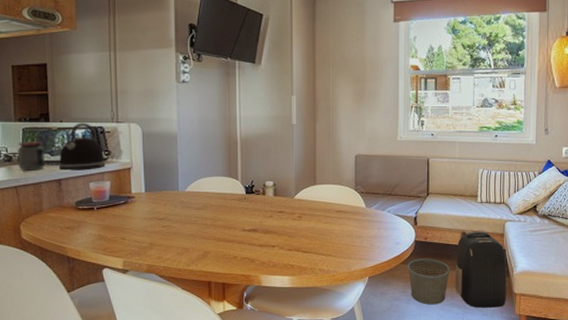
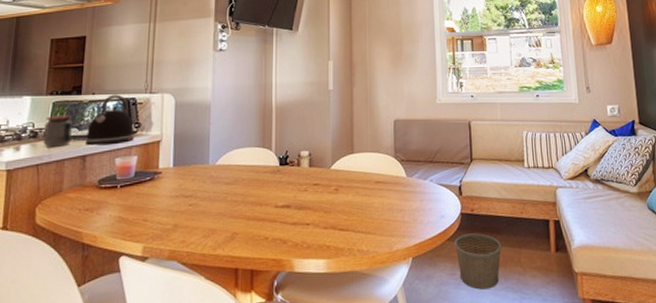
backpack: present [454,230,508,308] -> none [507,198,567,292]

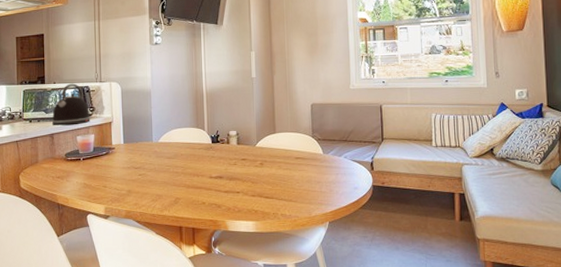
jar: present [42,115,74,149] -> none [18,101,42,128]
basket: present [454,233,502,290] -> none [366,203,409,250]

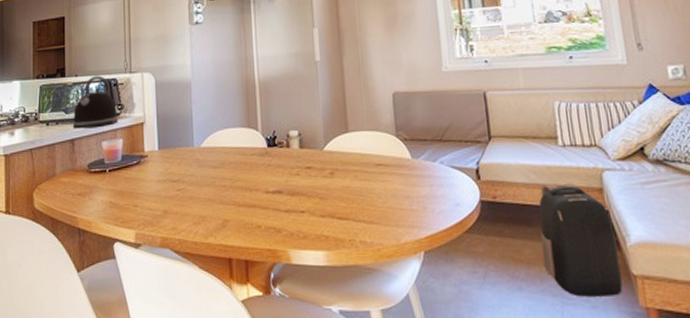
backpack: none [415,174,470,254] -> present [539,183,623,297]

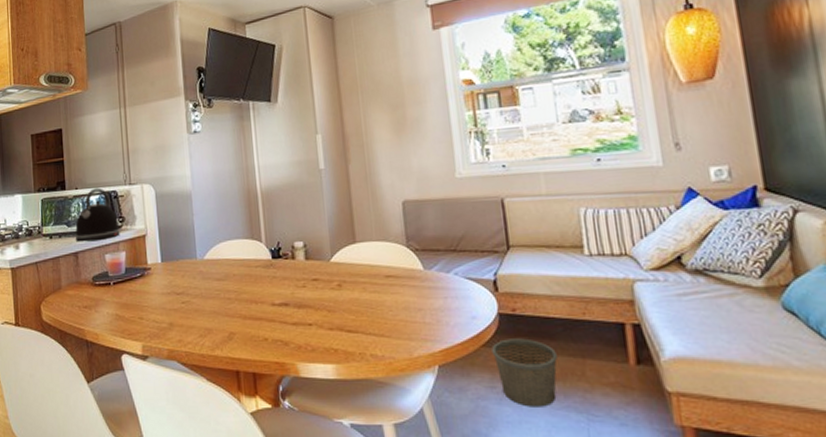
basket: none [474,225,534,292] -> present [492,338,557,407]
backpack: present [539,183,623,297] -> none [562,295,655,414]

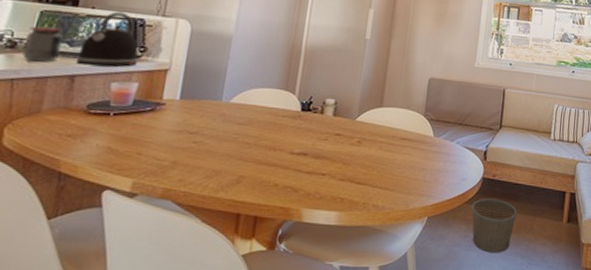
jar: none [37,212,63,246] -> present [22,26,64,63]

